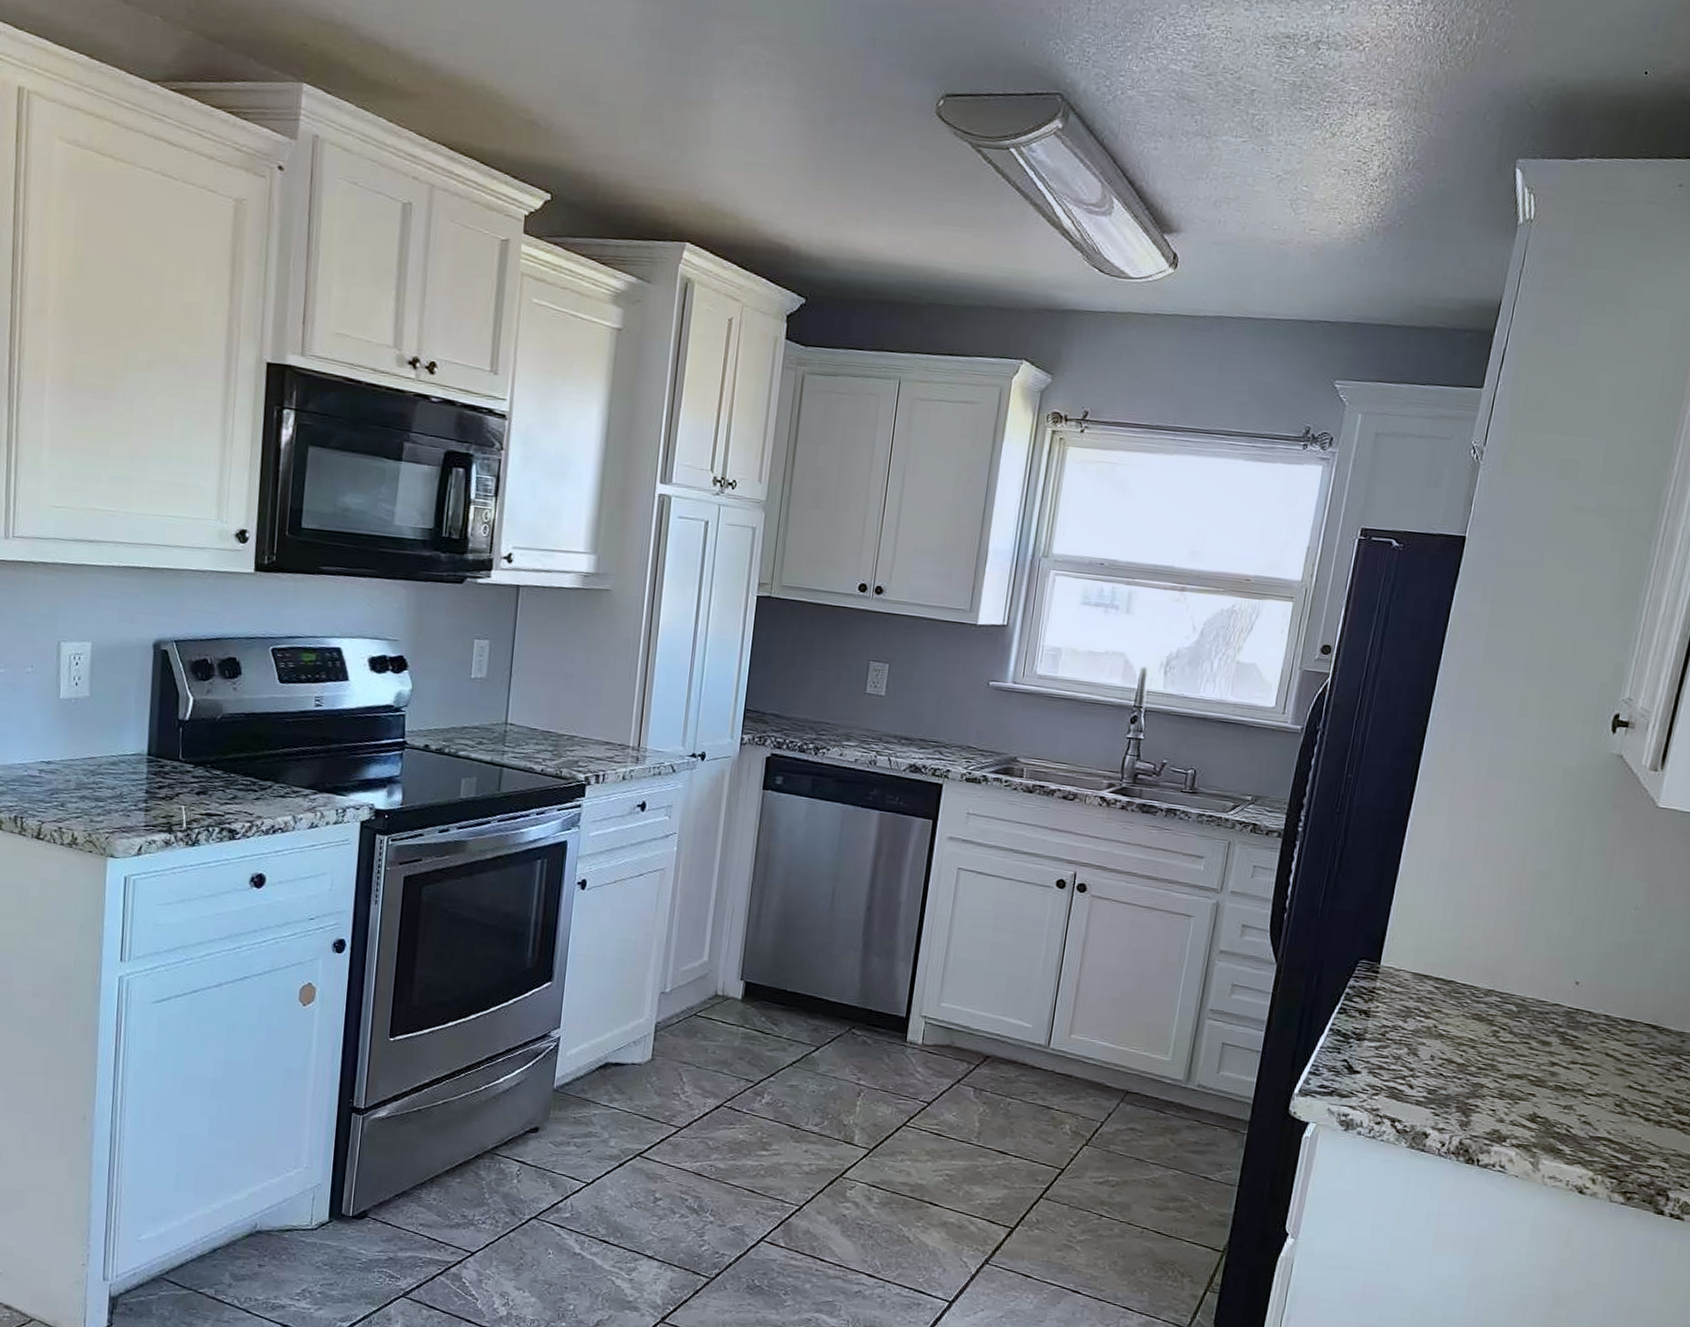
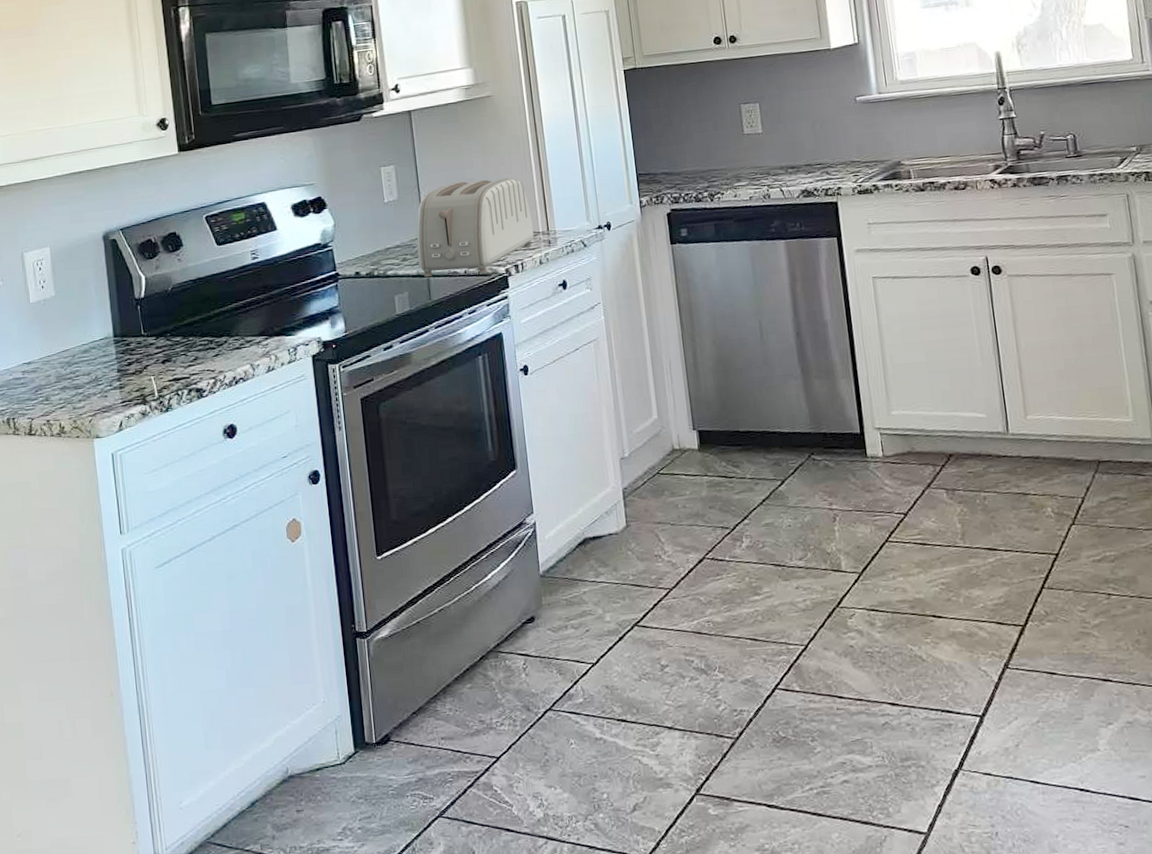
toaster: none [495,673,625,777] -> present [417,177,534,278]

